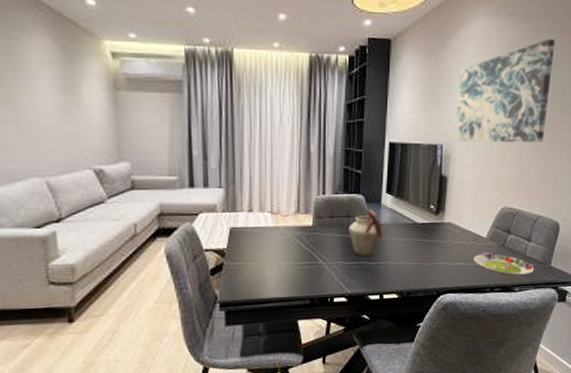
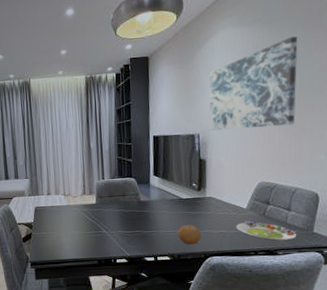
vase: present [348,209,382,257] -> none [124,189,153,227]
fruit: none [409,256,435,280] -> present [178,225,201,245]

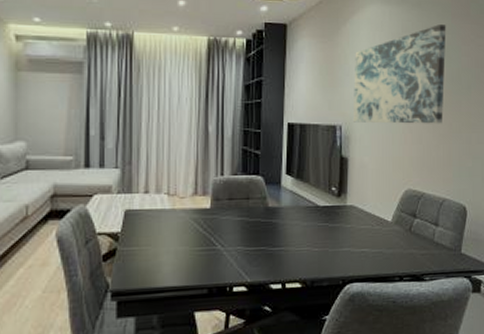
fruit: present [178,225,201,245] -> none [312,241,340,267]
salad plate: present [236,221,297,240] -> none [380,237,445,262]

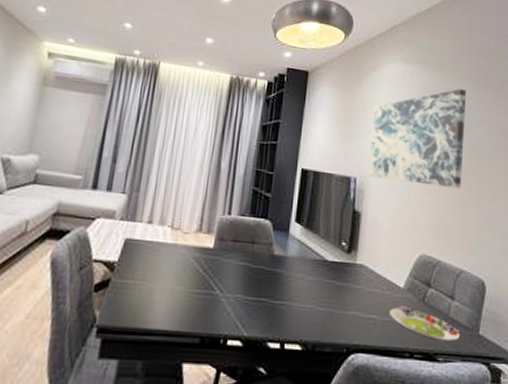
salad plate: none [380,237,445,262] -> present [390,306,461,341]

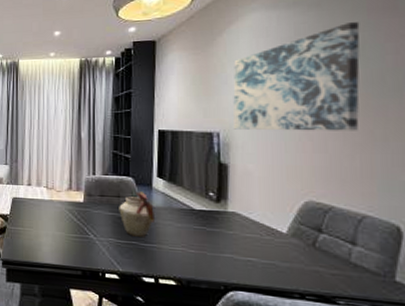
vase: none [251,237,289,294] -> present [119,191,154,238]
salad plate: present [390,306,461,341] -> none [271,250,368,286]

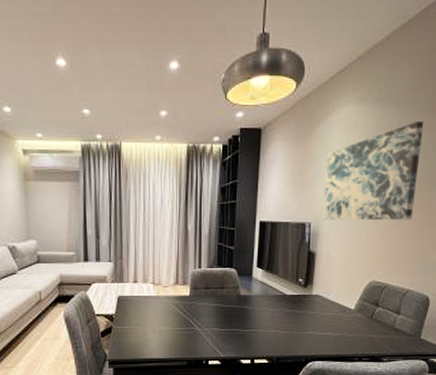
vase: present [119,191,154,238] -> none [222,282,253,325]

